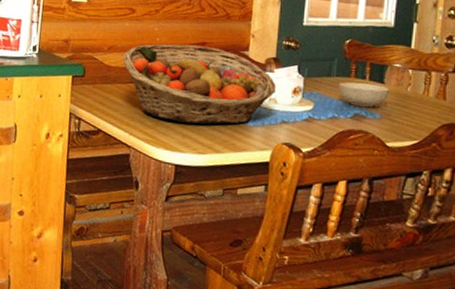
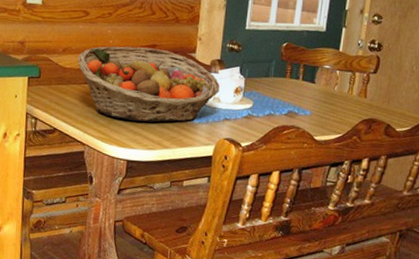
cereal bowl: present [338,82,389,108] -> none [274,82,319,106]

